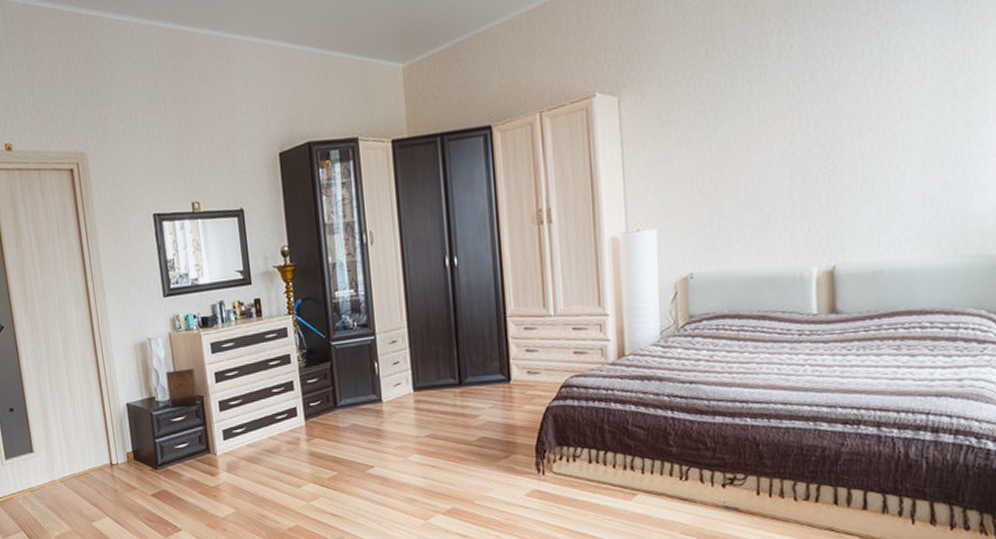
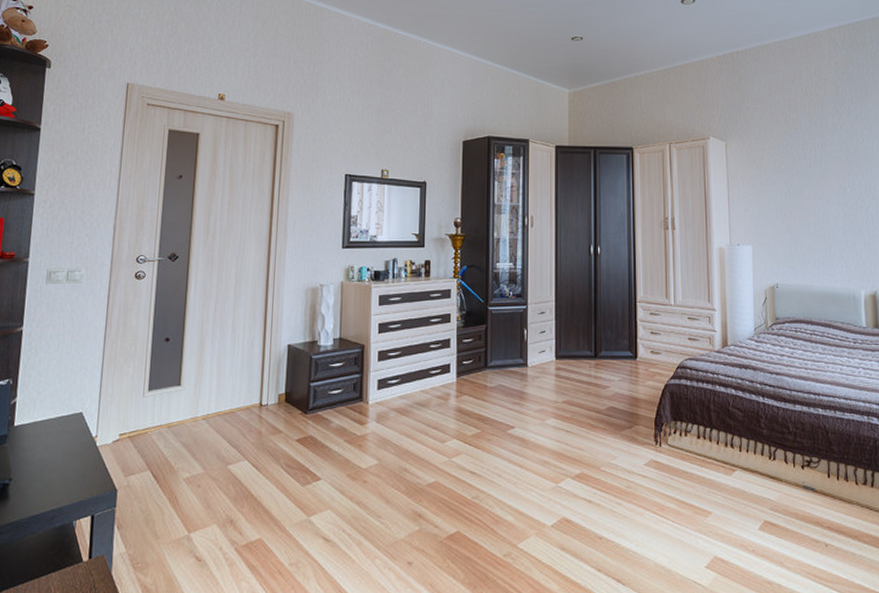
jewelry box: present [165,369,198,409] -> none [329,317,360,354]

